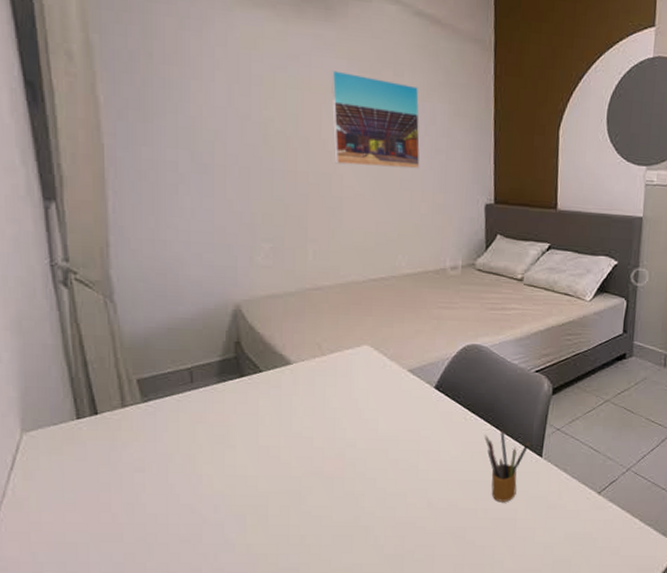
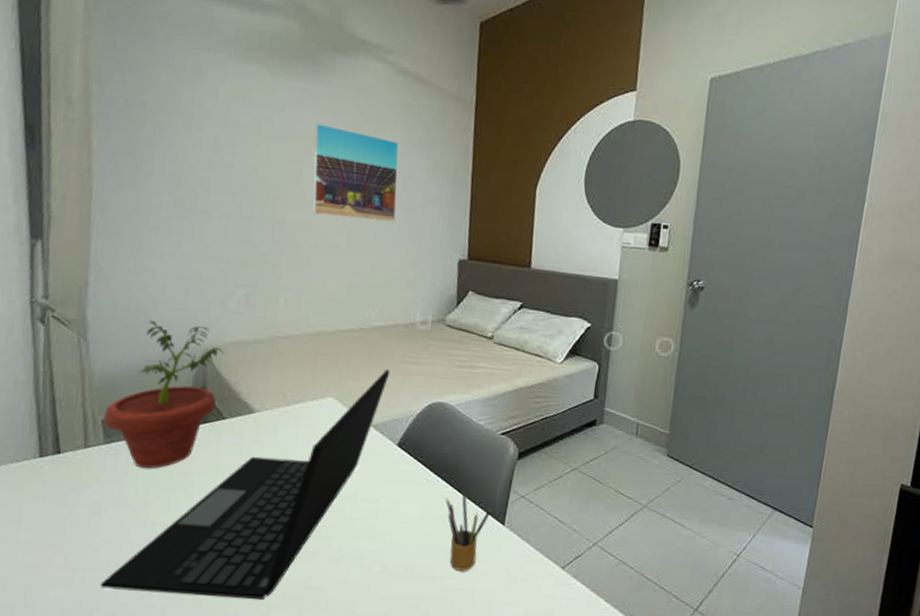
potted plant: none [138,278,255,424] -> present [103,320,223,469]
laptop: none [150,315,424,542] -> present [100,369,390,600]

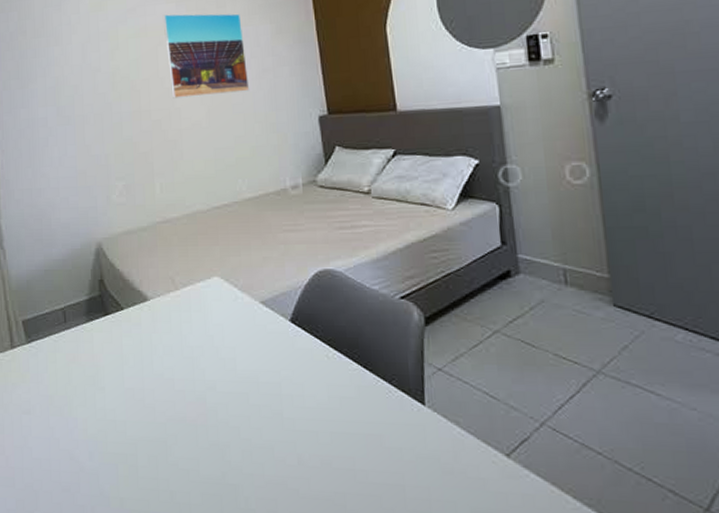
laptop: present [100,369,390,600] -> none [37,241,270,499]
potted plant: present [103,320,223,469] -> none [23,222,113,365]
pencil box: present [445,493,493,571] -> none [352,369,407,462]

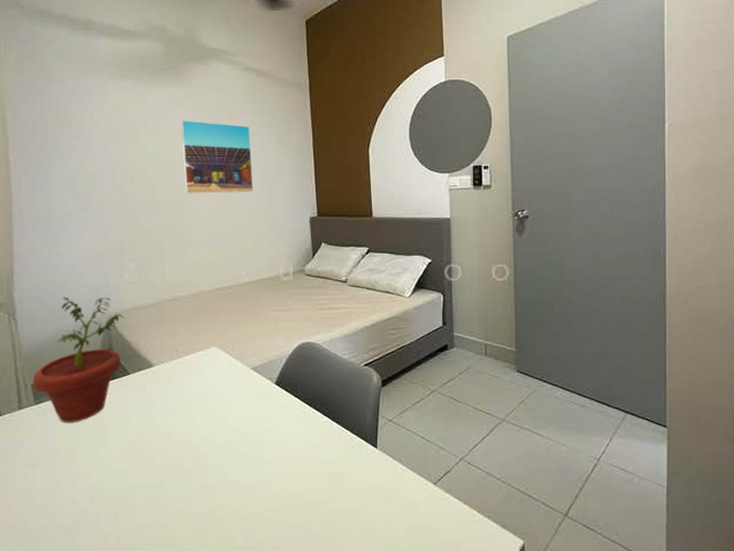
potted plant: none [23,222,113,365] -> present [32,297,123,423]

